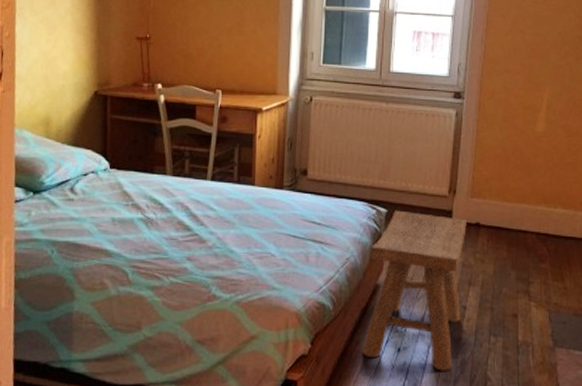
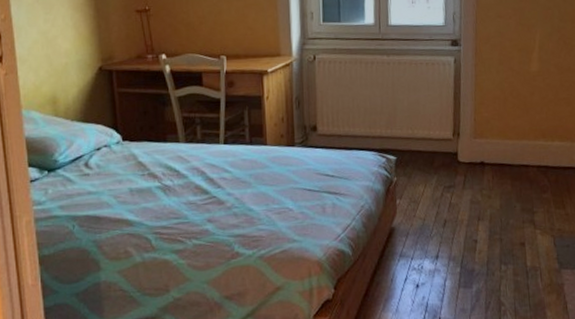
stool: present [362,210,467,371] -> none [383,156,472,301]

